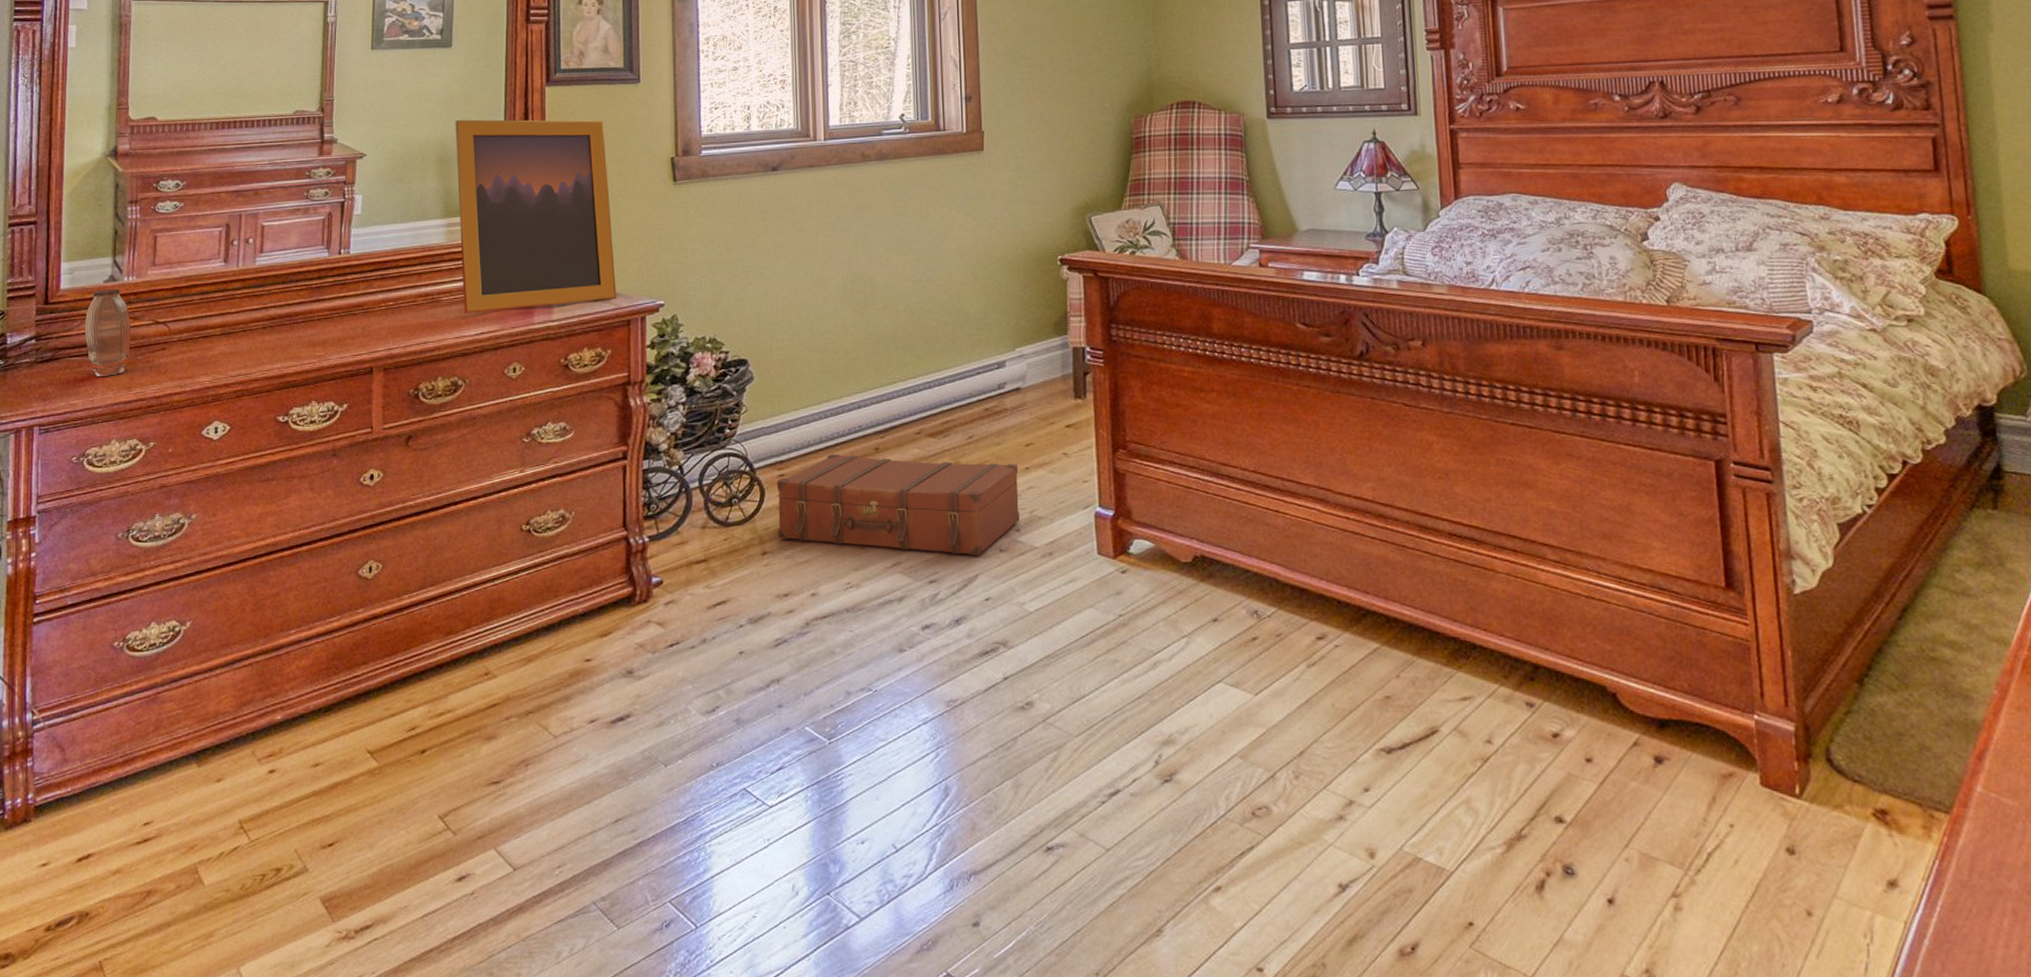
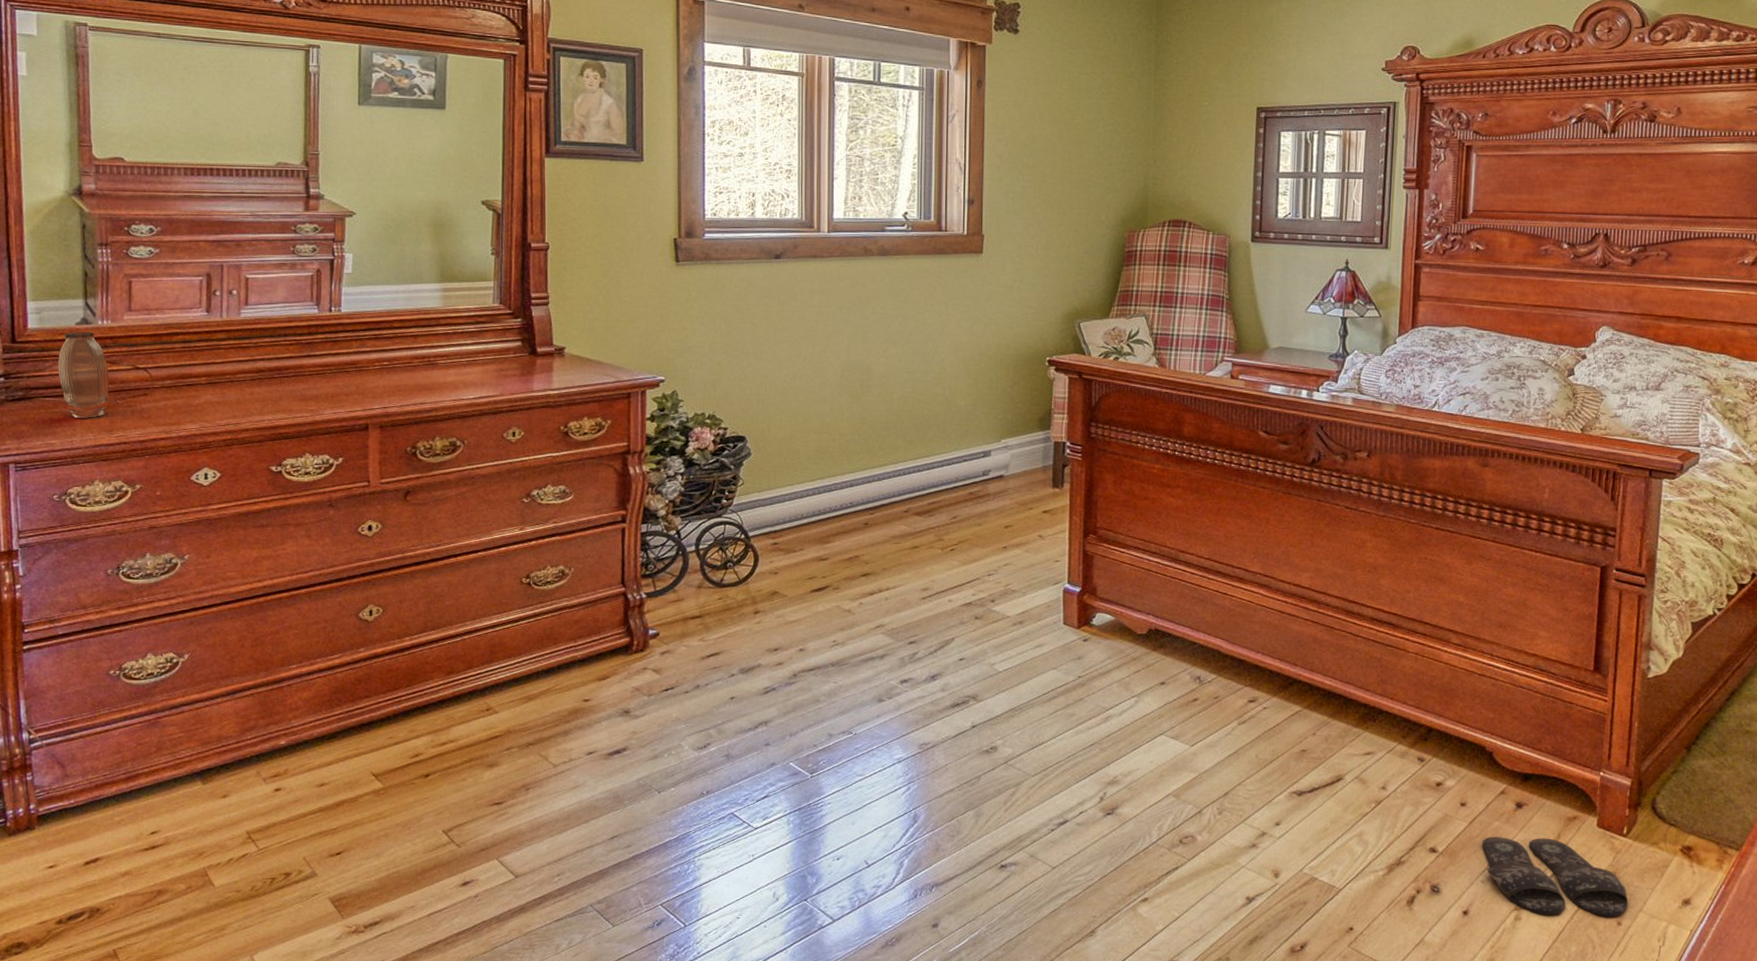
picture frame: present [455,119,616,313] -> none [449,185,617,378]
suitcase: present [776,454,1020,556] -> none [770,527,997,622]
slippers: none [1619,801,1817,906] -> present [1482,837,1629,918]

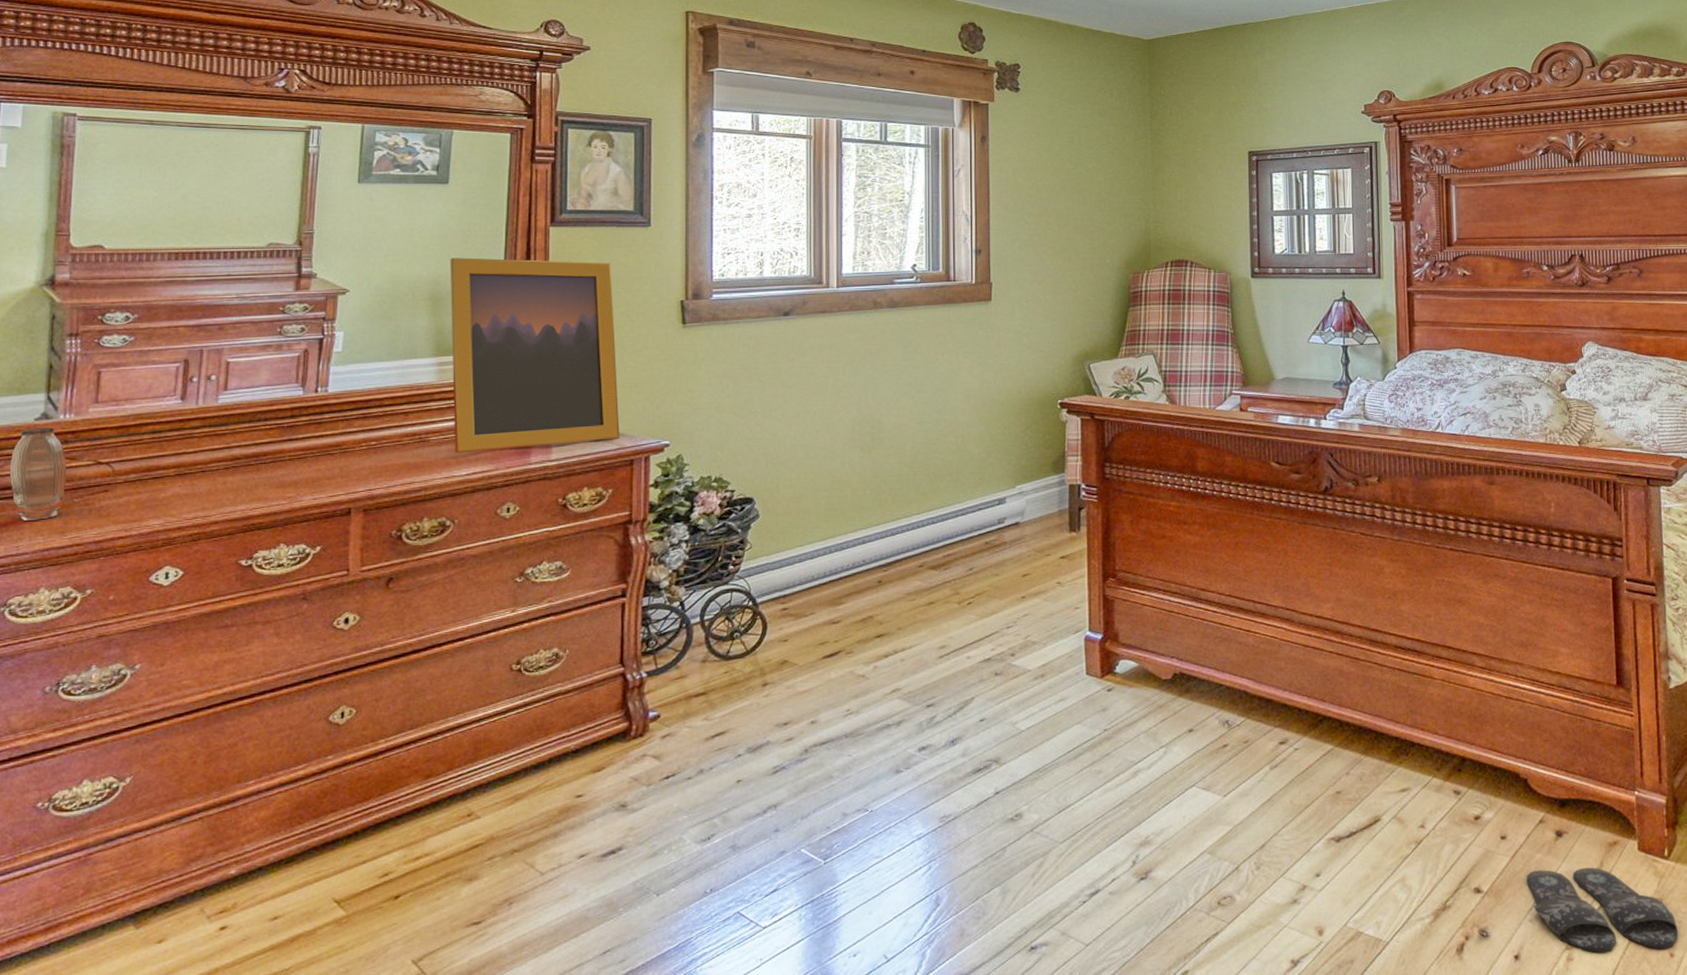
picture frame: none [449,185,617,378] -> present [449,258,620,453]

